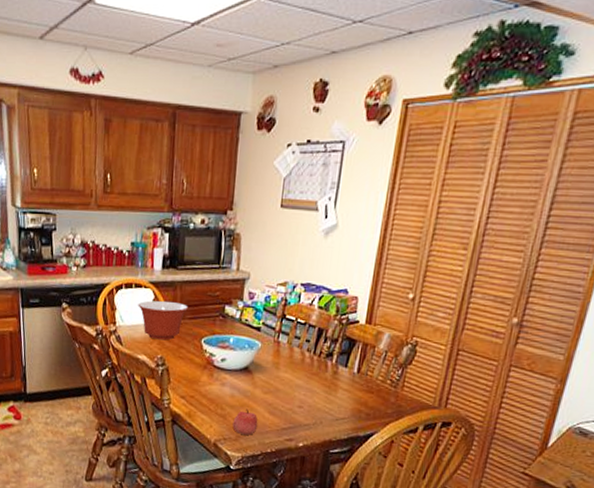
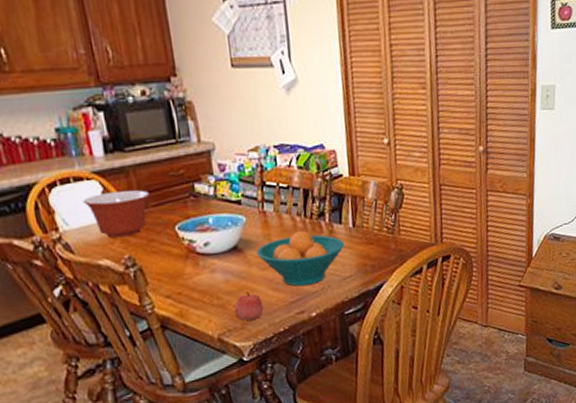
fruit bowl: none [263,365,346,417] -> present [256,230,345,286]

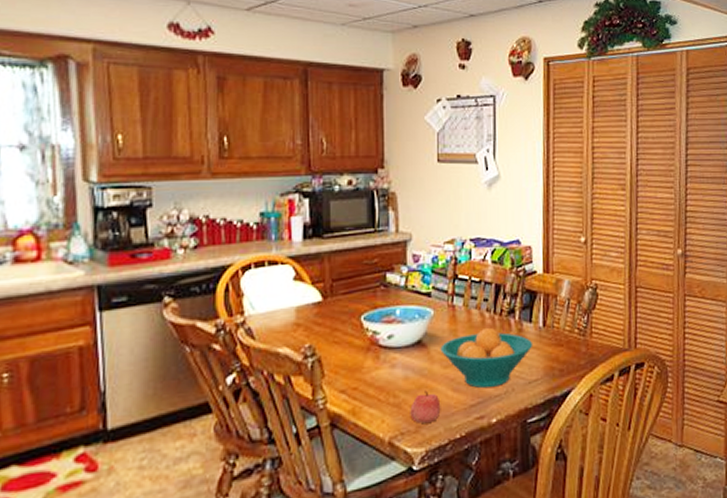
mixing bowl: present [83,190,149,238] -> none [274,276,340,326]

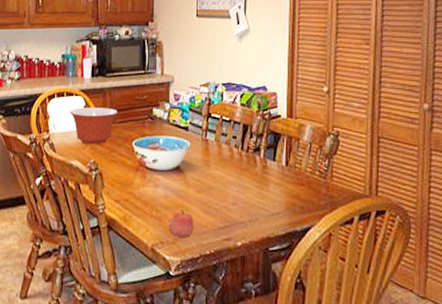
mixing bowl: none [274,276,340,326] -> present [70,107,118,145]
fruit bowl: present [440,327,534,388] -> none [195,161,276,214]

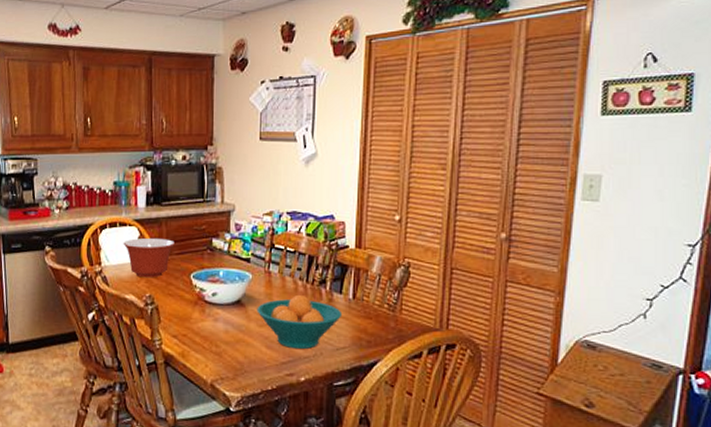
apple: present [169,209,194,237] -> none [229,344,256,373]
fruit bowl: none [195,161,276,214] -> present [257,294,343,349]

